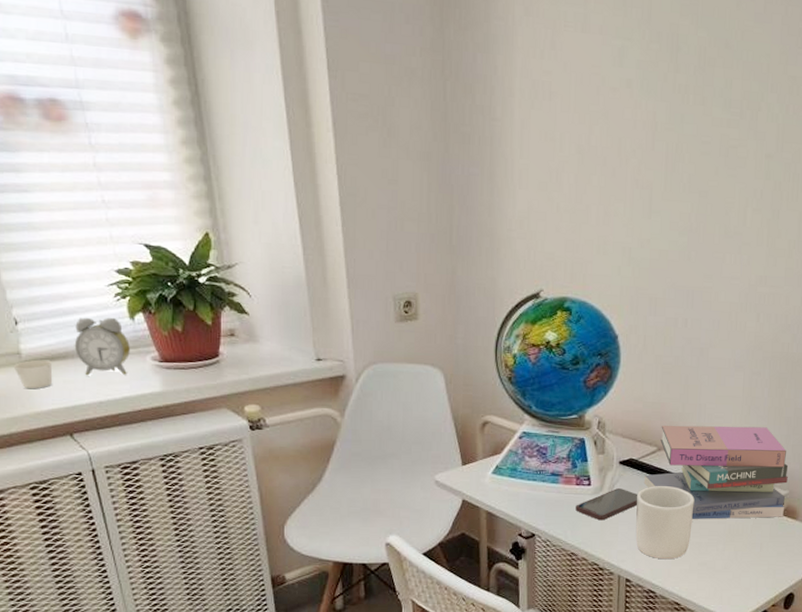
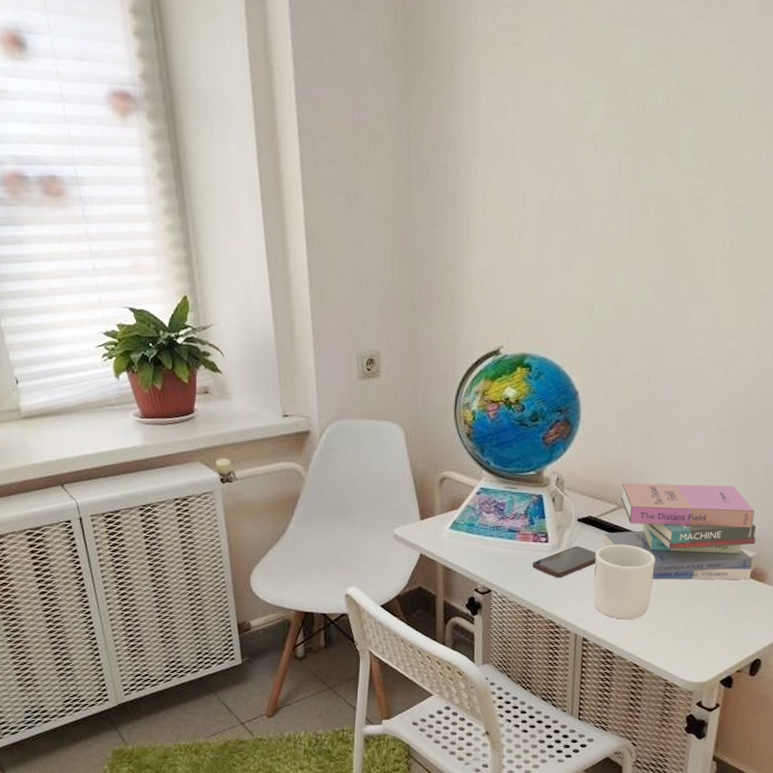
candle: present [13,359,53,389] -> none [14,415,48,443]
alarm clock: present [74,317,130,376] -> none [66,376,115,431]

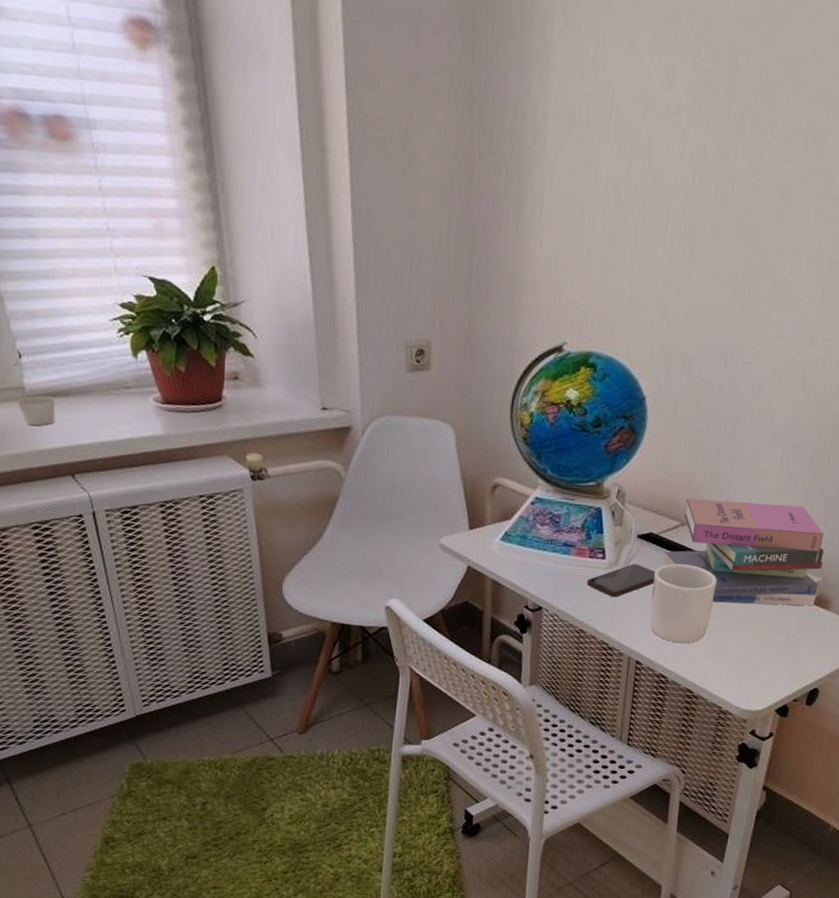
candle: none [14,415,48,443] -> present [16,395,56,426]

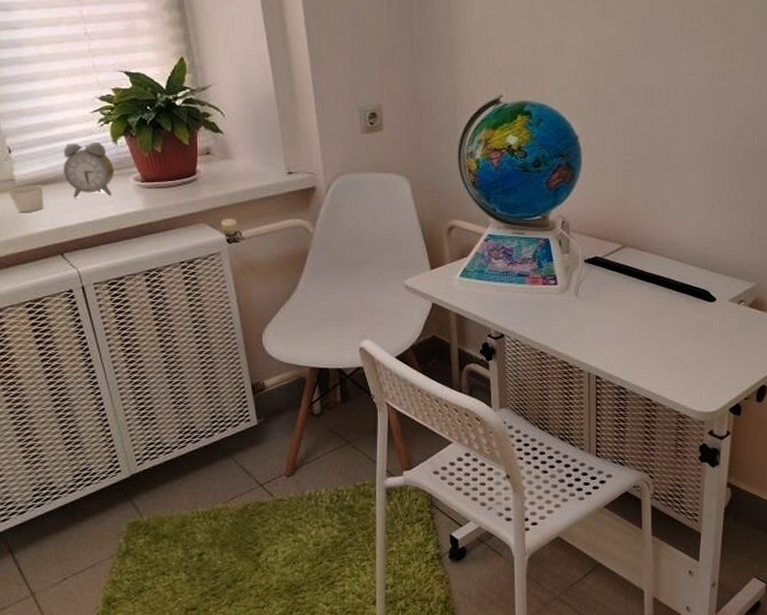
alarm clock: none [77,353,132,416] -> present [63,141,114,198]
smartphone: present [587,564,656,598] -> none [543,287,605,319]
mug: present [649,563,717,644] -> none [603,282,661,356]
books: present [662,498,824,606] -> none [609,220,755,314]

